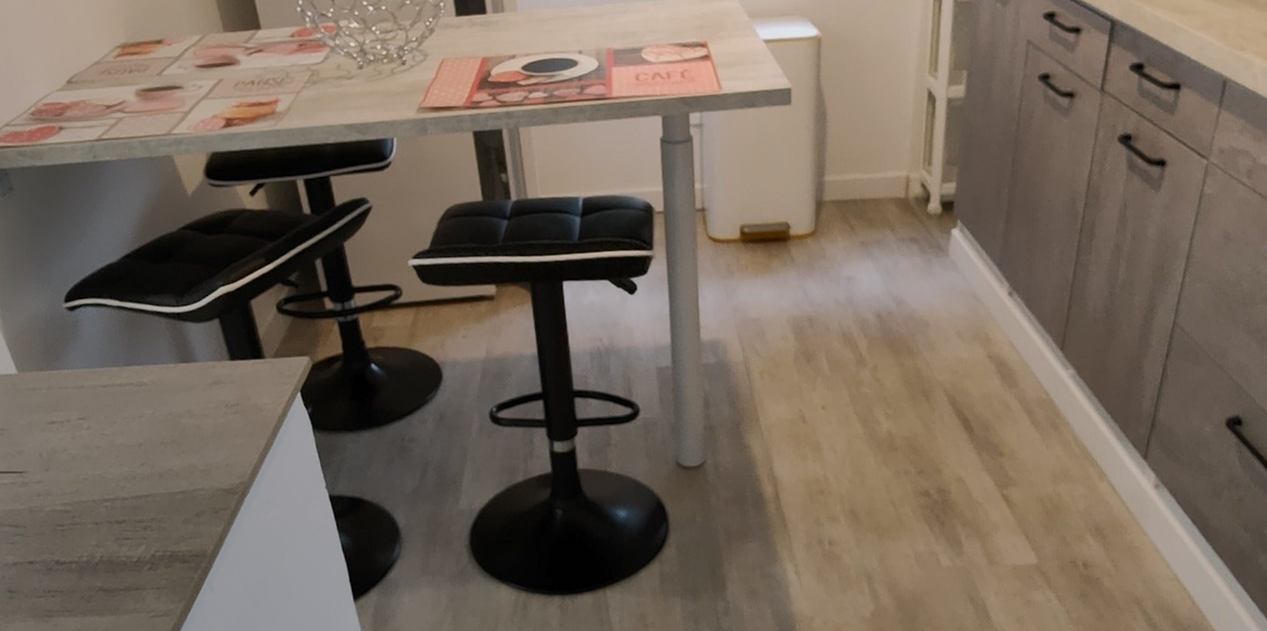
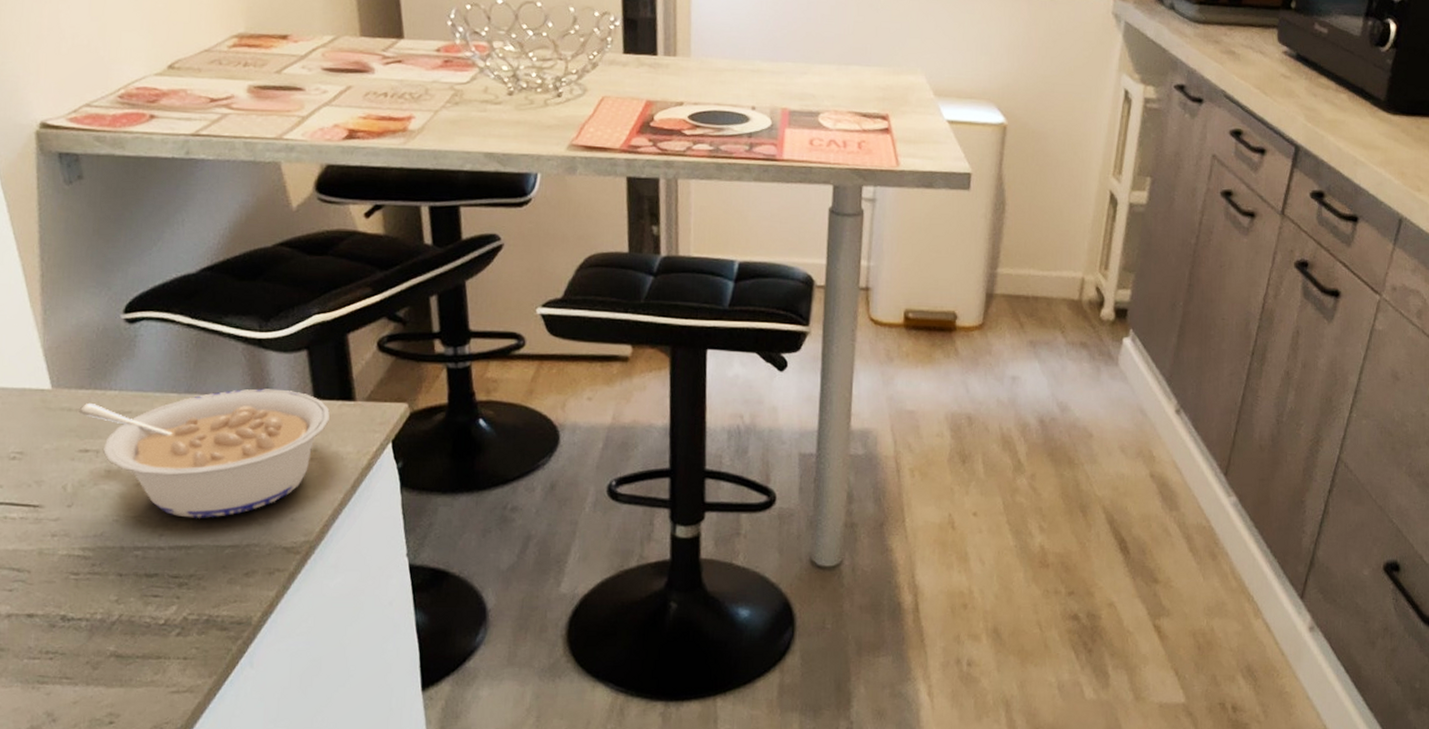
legume: none [42,355,246,472] -> present [79,388,330,518]

